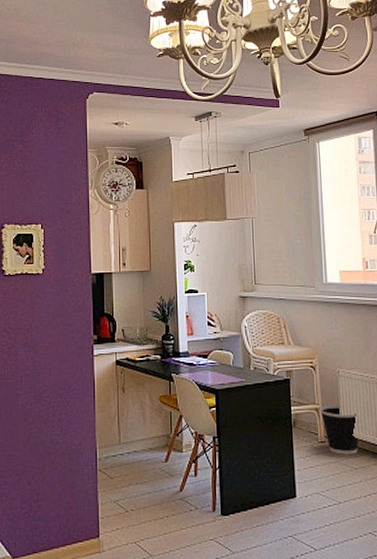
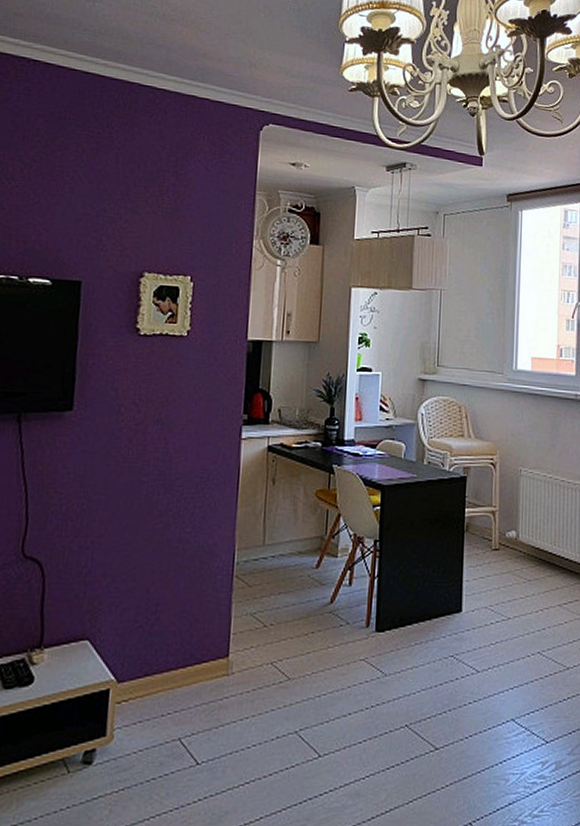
wastebasket: present [320,404,359,455] -> none [496,507,536,565]

